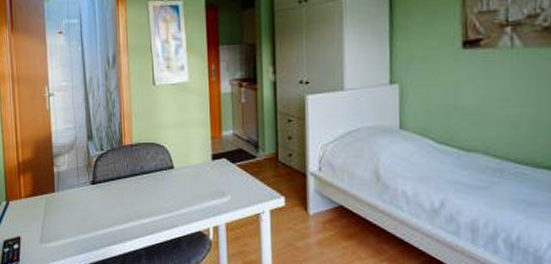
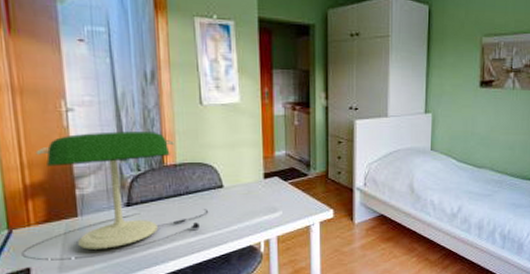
desk lamp: none [15,113,160,232] -> present [21,131,208,261]

